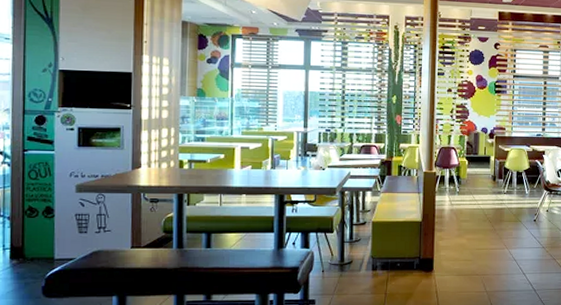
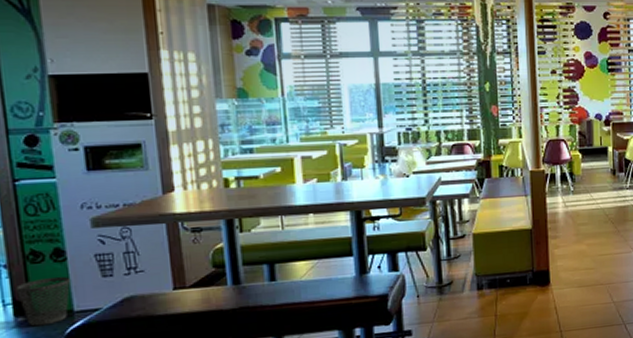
wastebasket: none [14,229,56,269] -> present [16,276,71,327]

